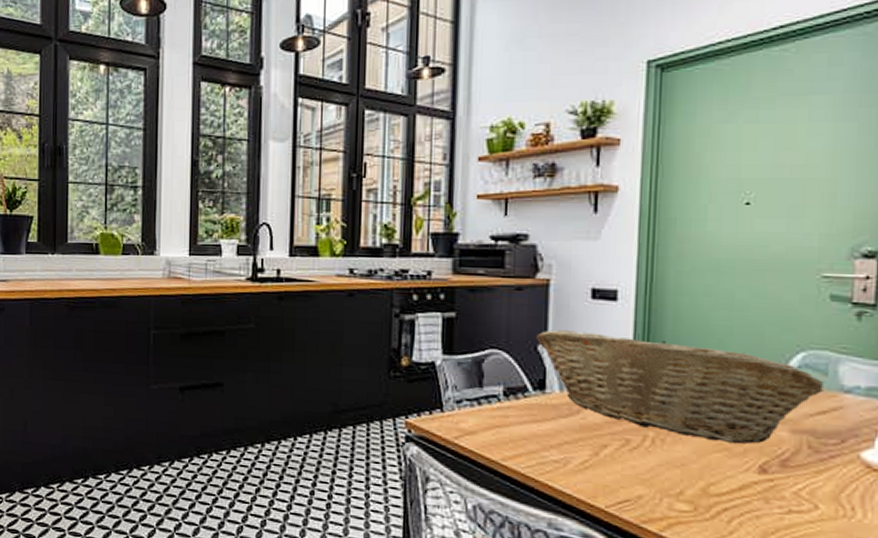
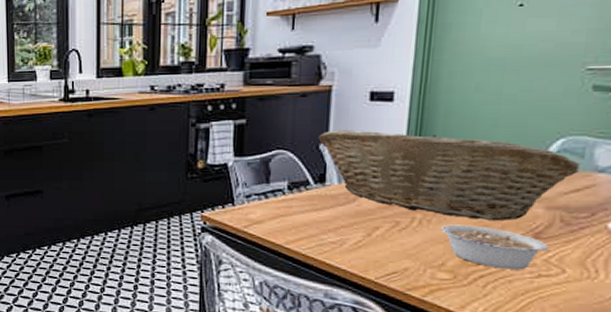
legume: none [676,445,800,504] -> present [440,224,551,270]

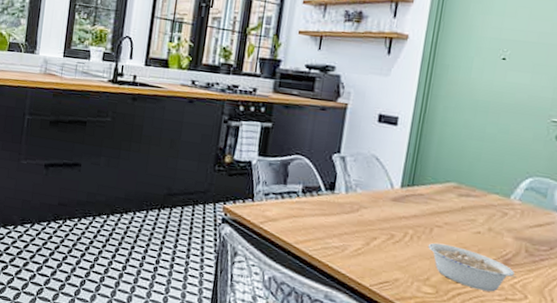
fruit basket: present [317,130,580,221] -> none [331,144,543,246]

